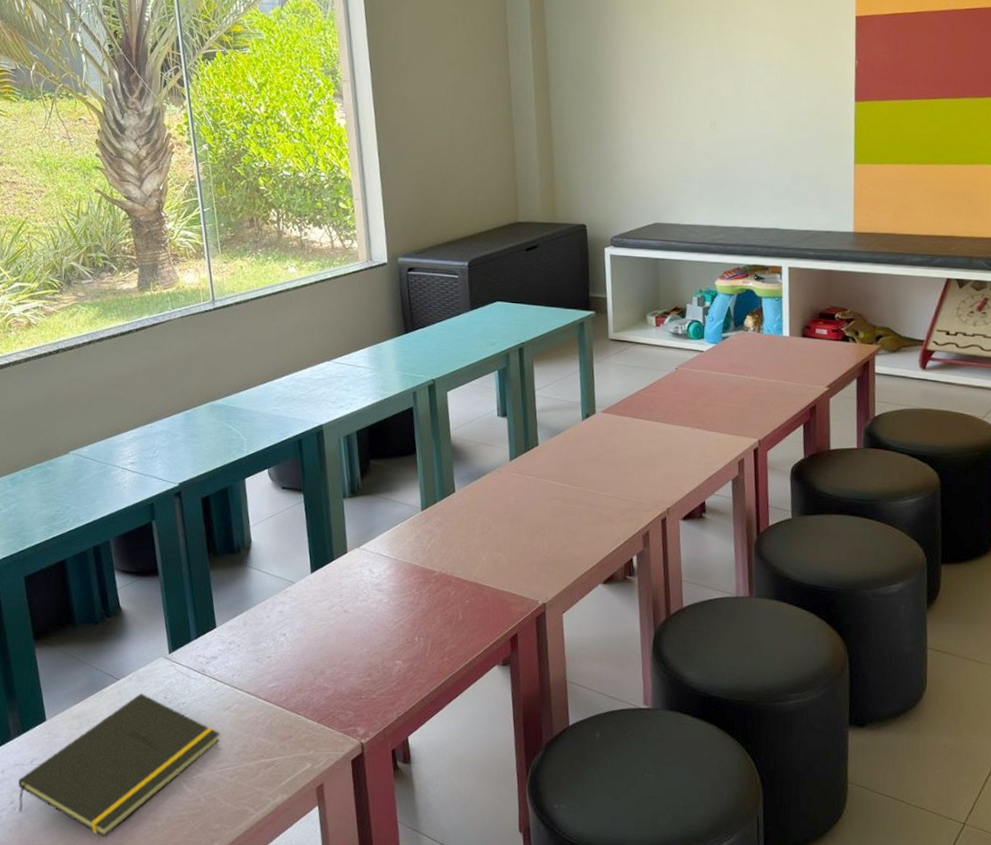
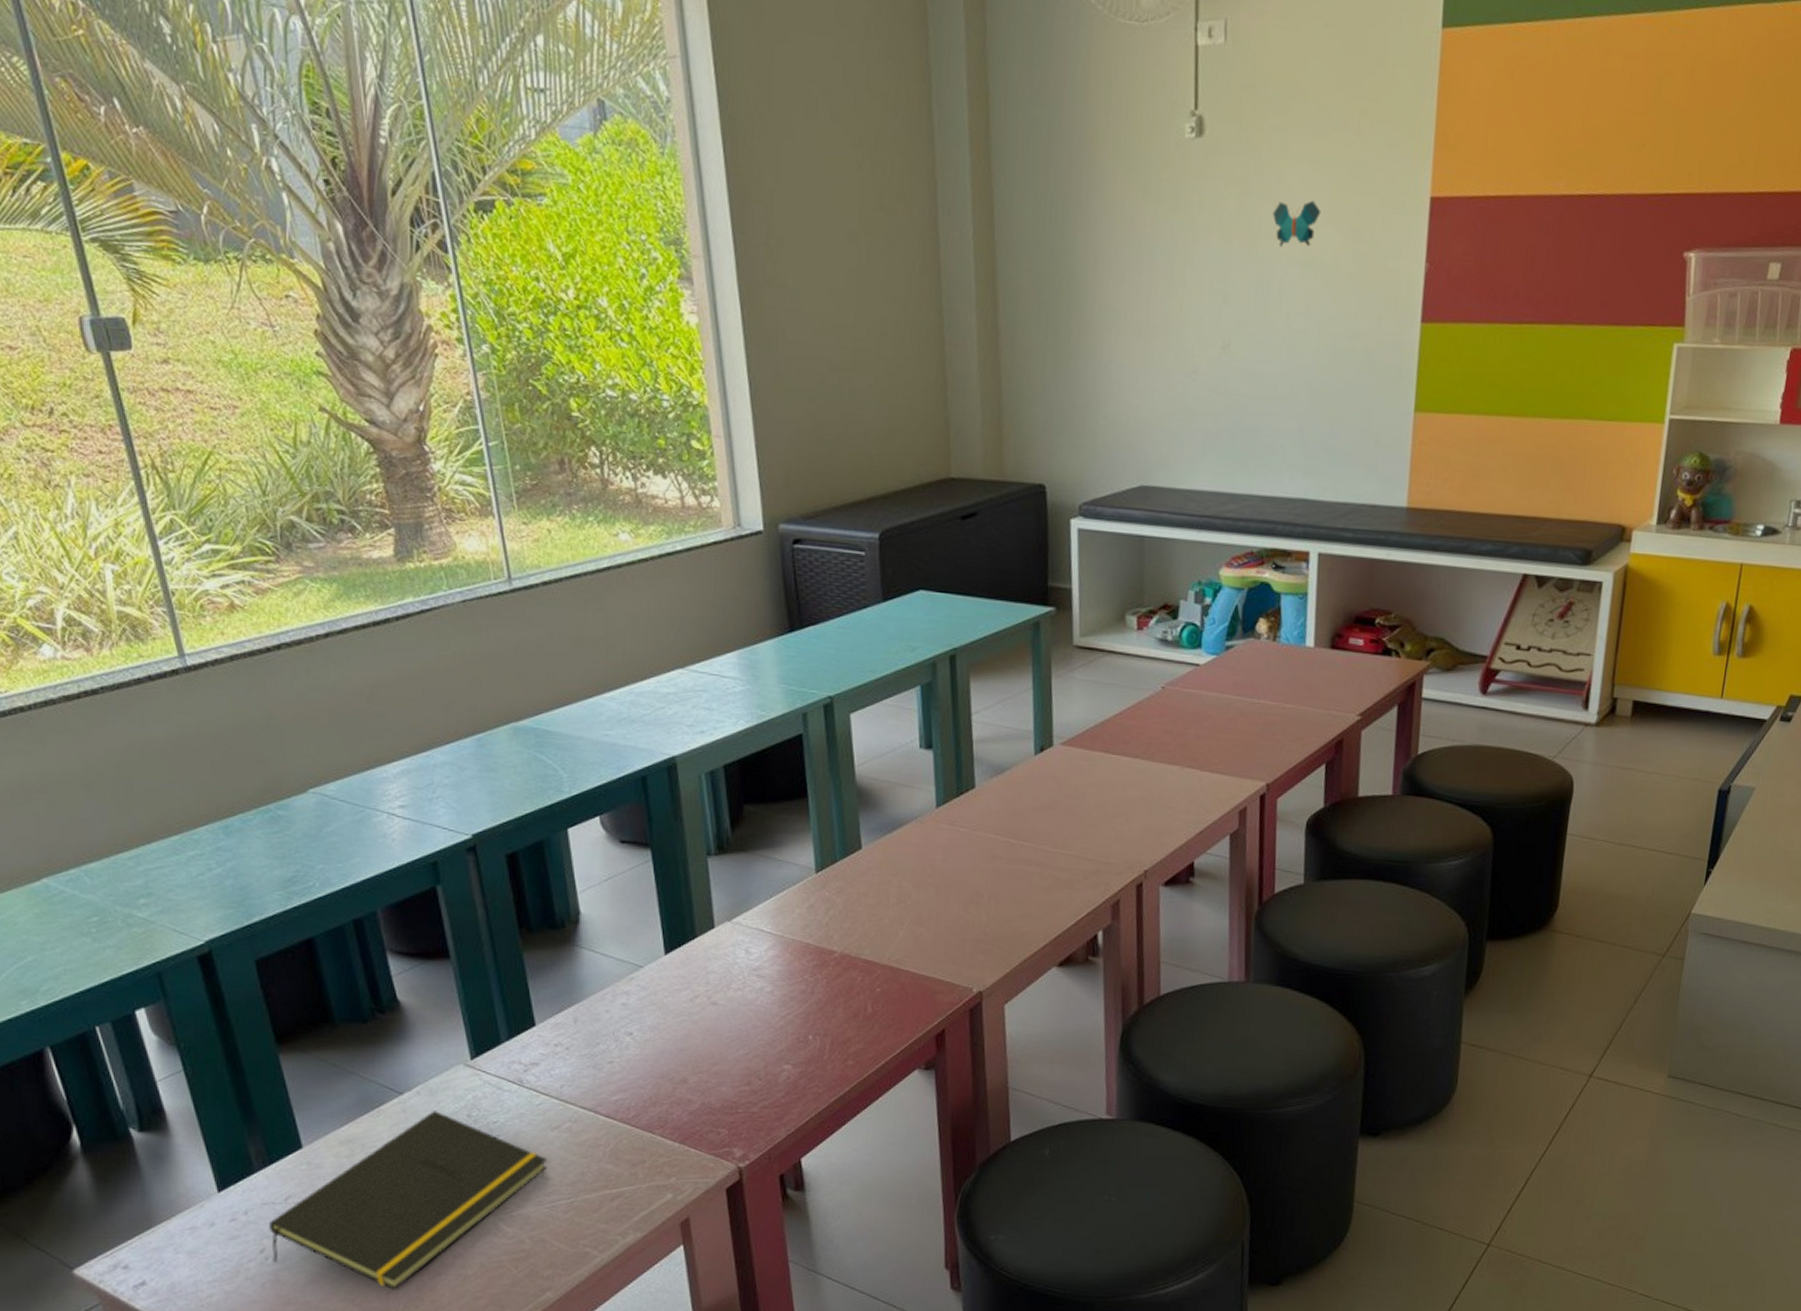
decorative butterfly: none [742,23,777,55] -> present [1273,200,1321,247]

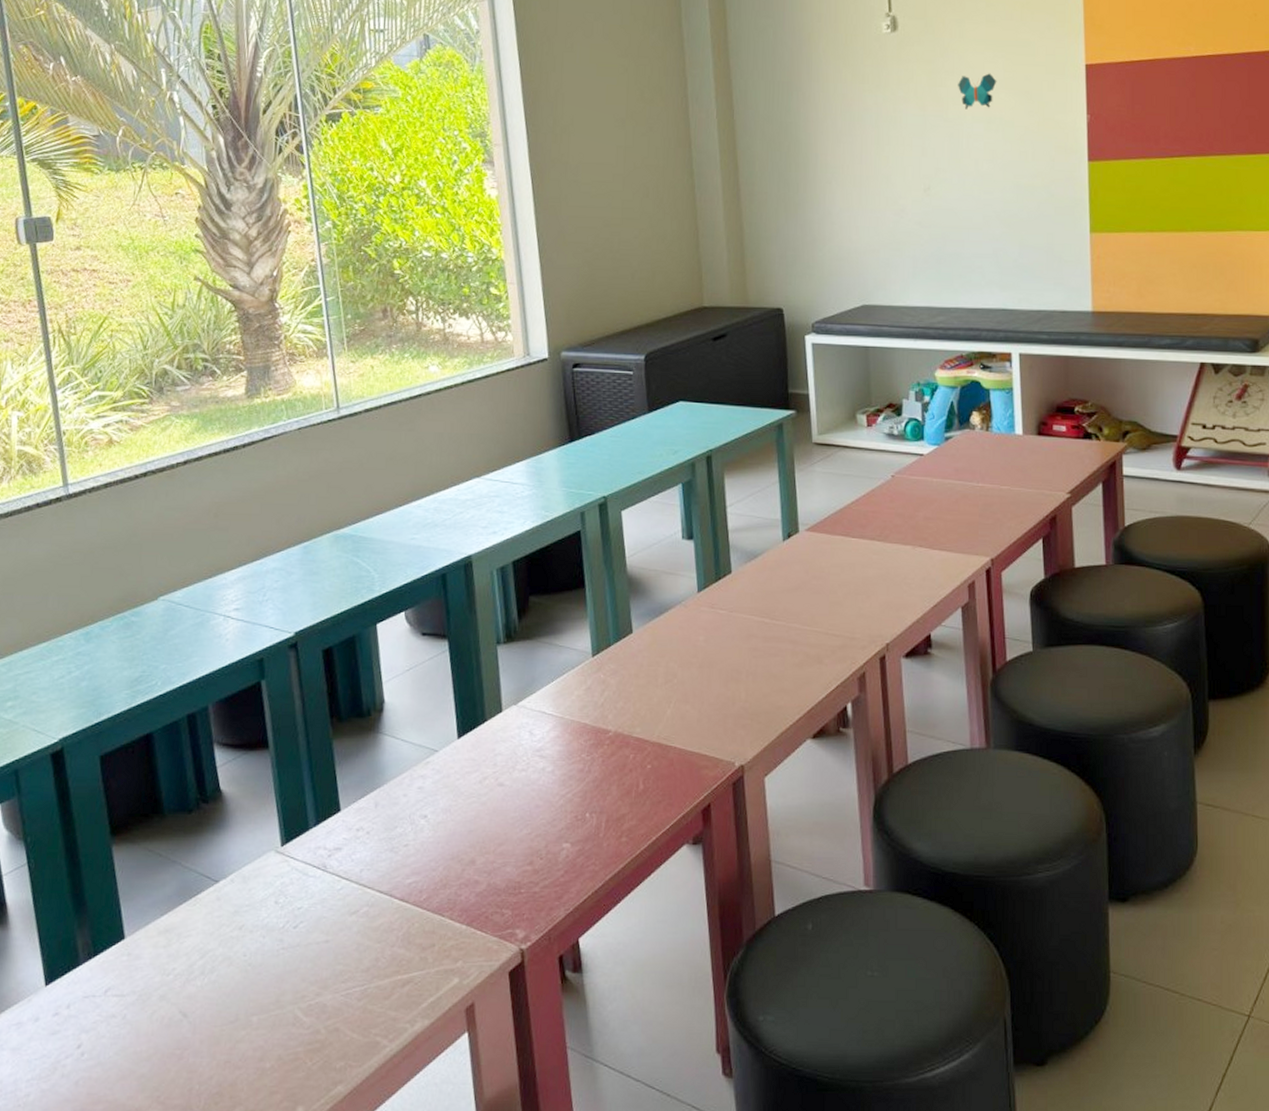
notepad: present [269,1111,548,1290] -> none [87,898,346,1086]

